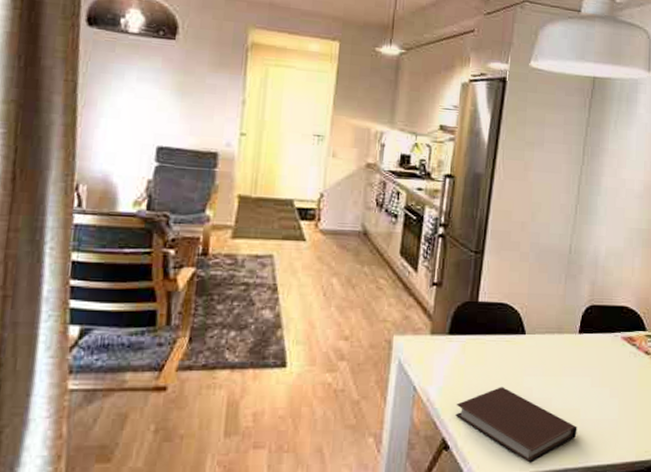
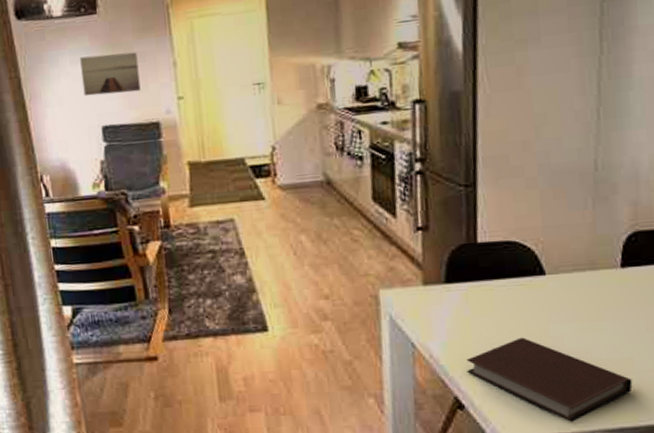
wall art: none [144,76,209,121] -> present [80,51,141,97]

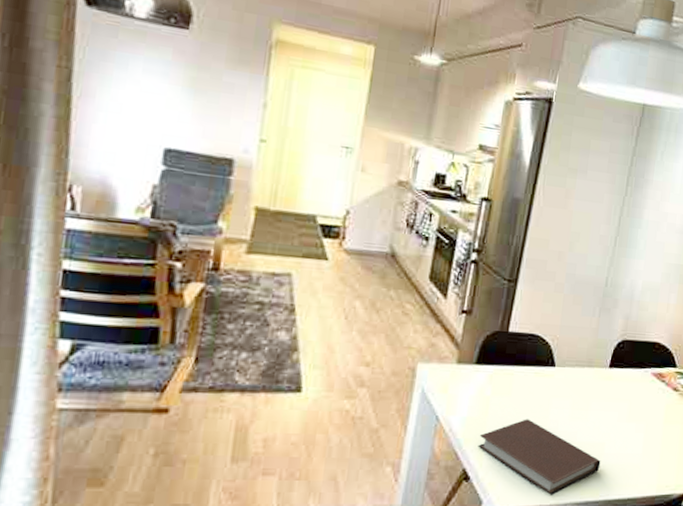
wall art: present [80,51,141,97] -> none [151,69,226,123]

